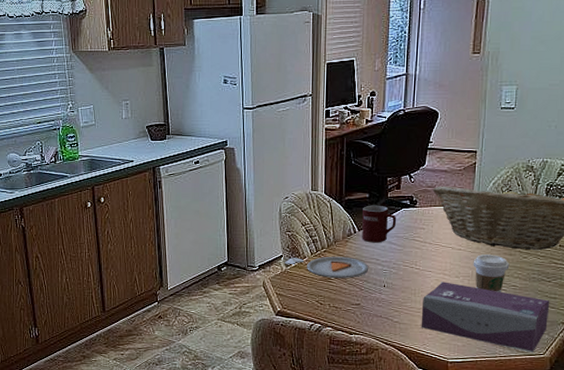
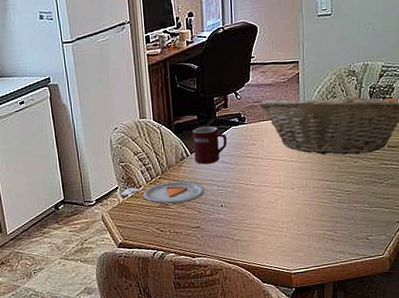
tissue box: present [421,281,550,353] -> none [261,194,384,255]
coffee cup: present [473,254,510,292] -> none [306,162,342,200]

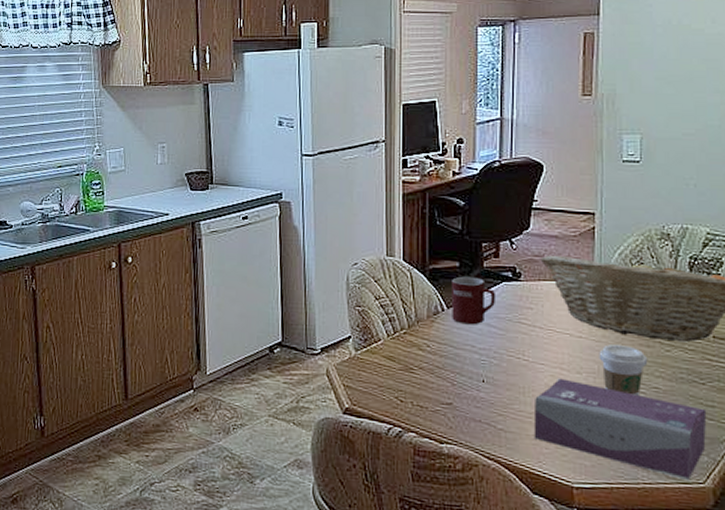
dinner plate: present [121,181,204,204] -> none [354,339,461,369]
tissue box: none [261,194,384,255] -> present [533,378,707,480]
coffee cup: none [306,162,342,200] -> present [599,344,648,396]

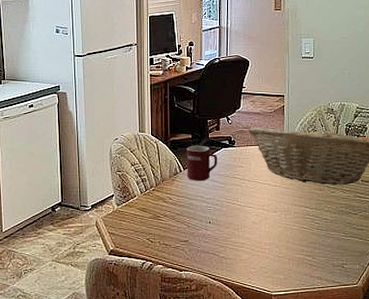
tissue box: present [533,378,707,480] -> none [245,217,358,283]
coffee cup: present [599,344,648,396] -> none [288,190,320,225]

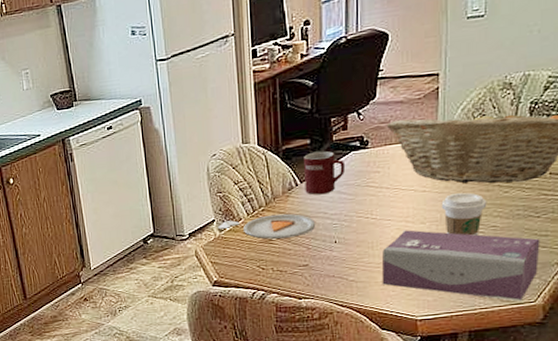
dinner plate: none [116,194,194,216] -> present [218,213,315,239]
tissue box: none [245,217,358,283] -> present [381,230,540,301]
coffee cup: none [288,190,320,225] -> present [441,193,487,236]

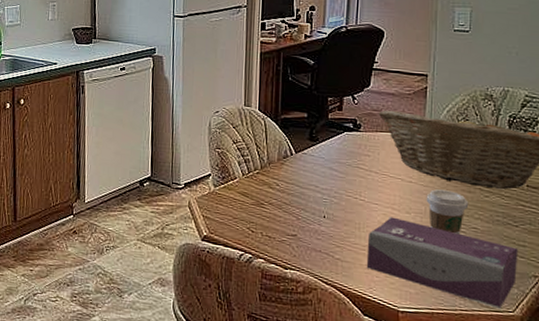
dinner plate: present [218,213,315,239] -> none [213,177,306,205]
mug: present [304,151,346,195] -> none [299,125,339,168]

